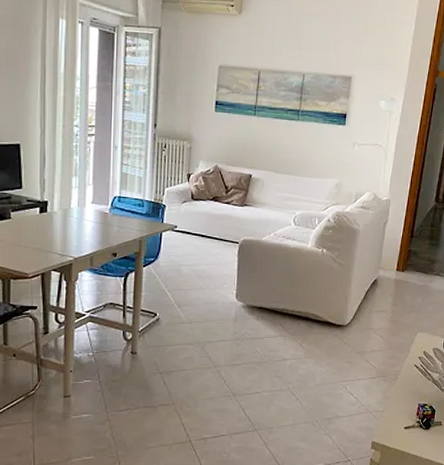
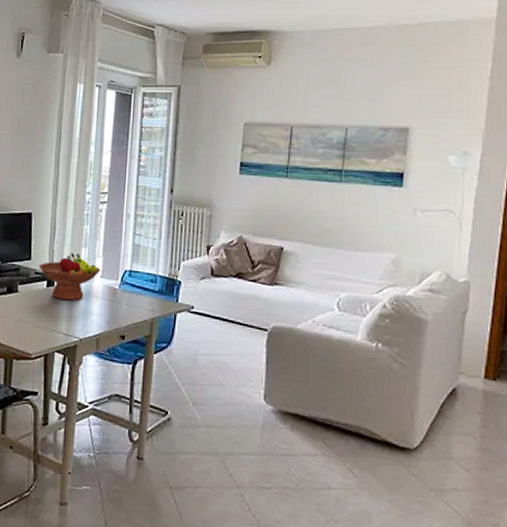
fruit bowl: none [30,181,92,225] -> present [38,252,101,301]

